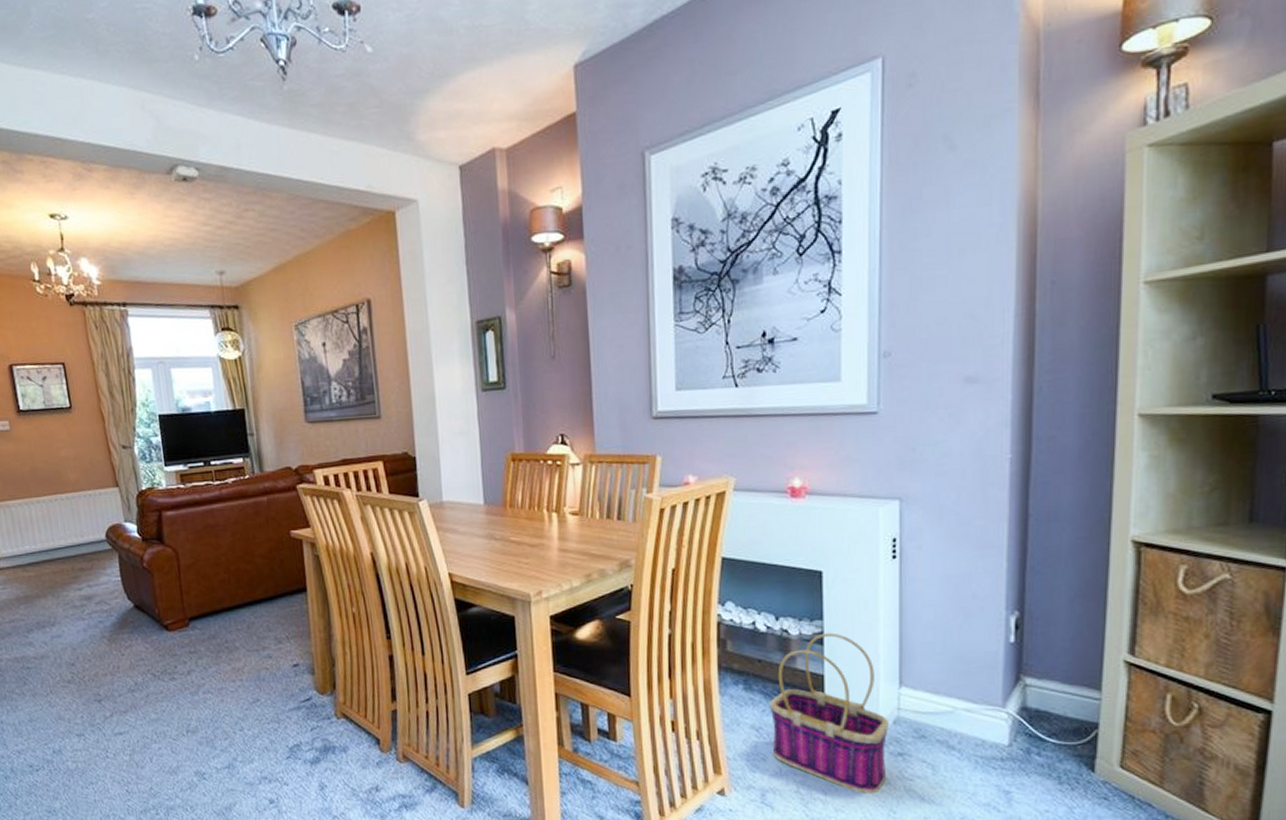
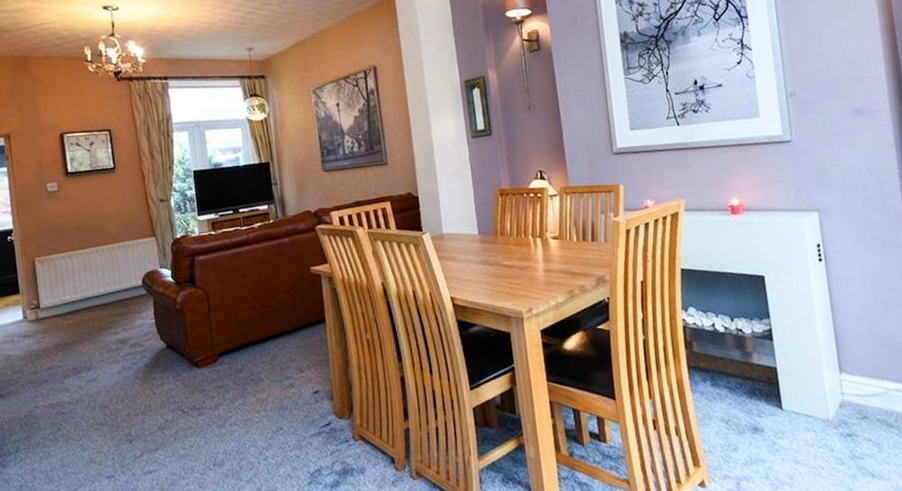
basket: present [769,632,890,794] -> none [734,329,840,475]

